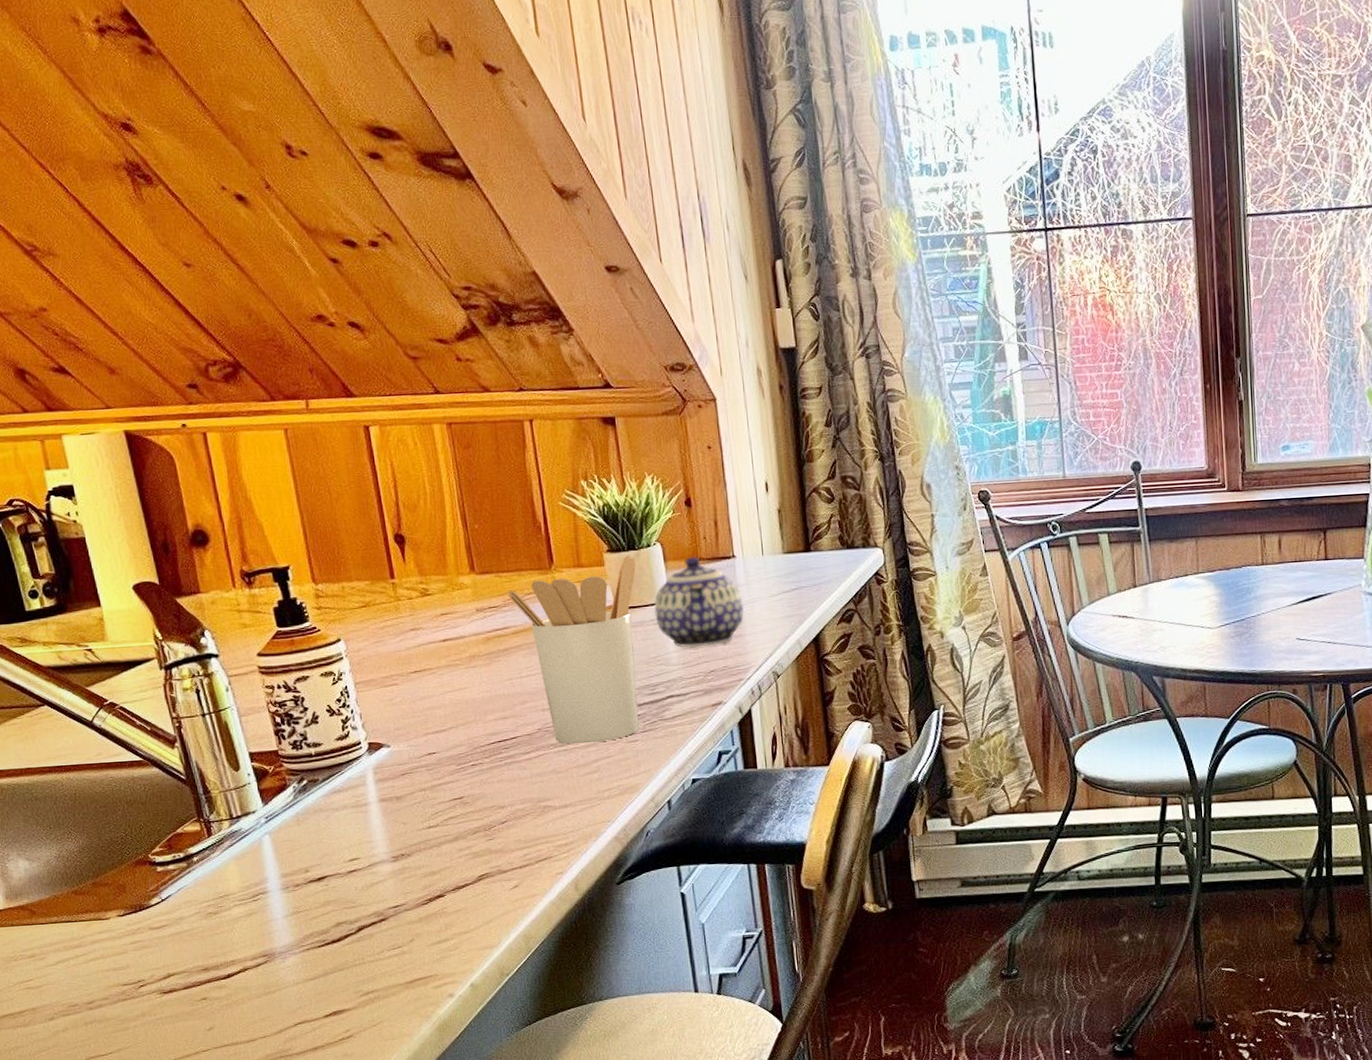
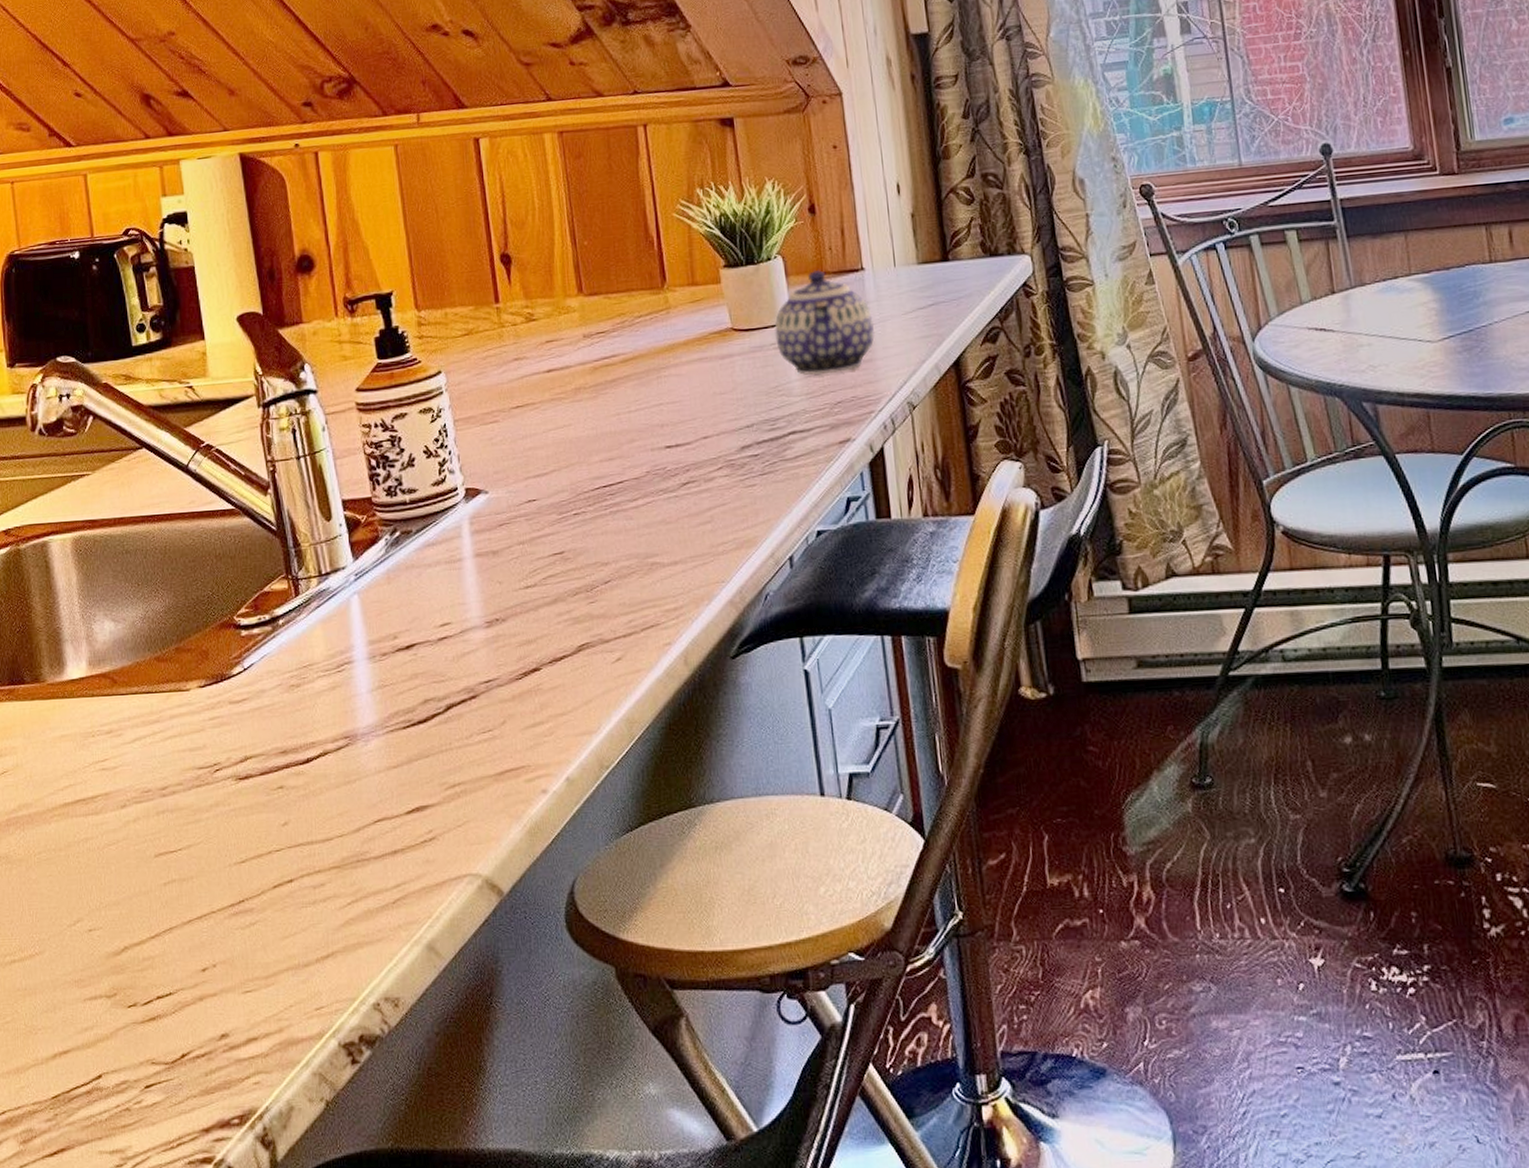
utensil holder: present [506,555,640,745] -> none [615,270,758,490]

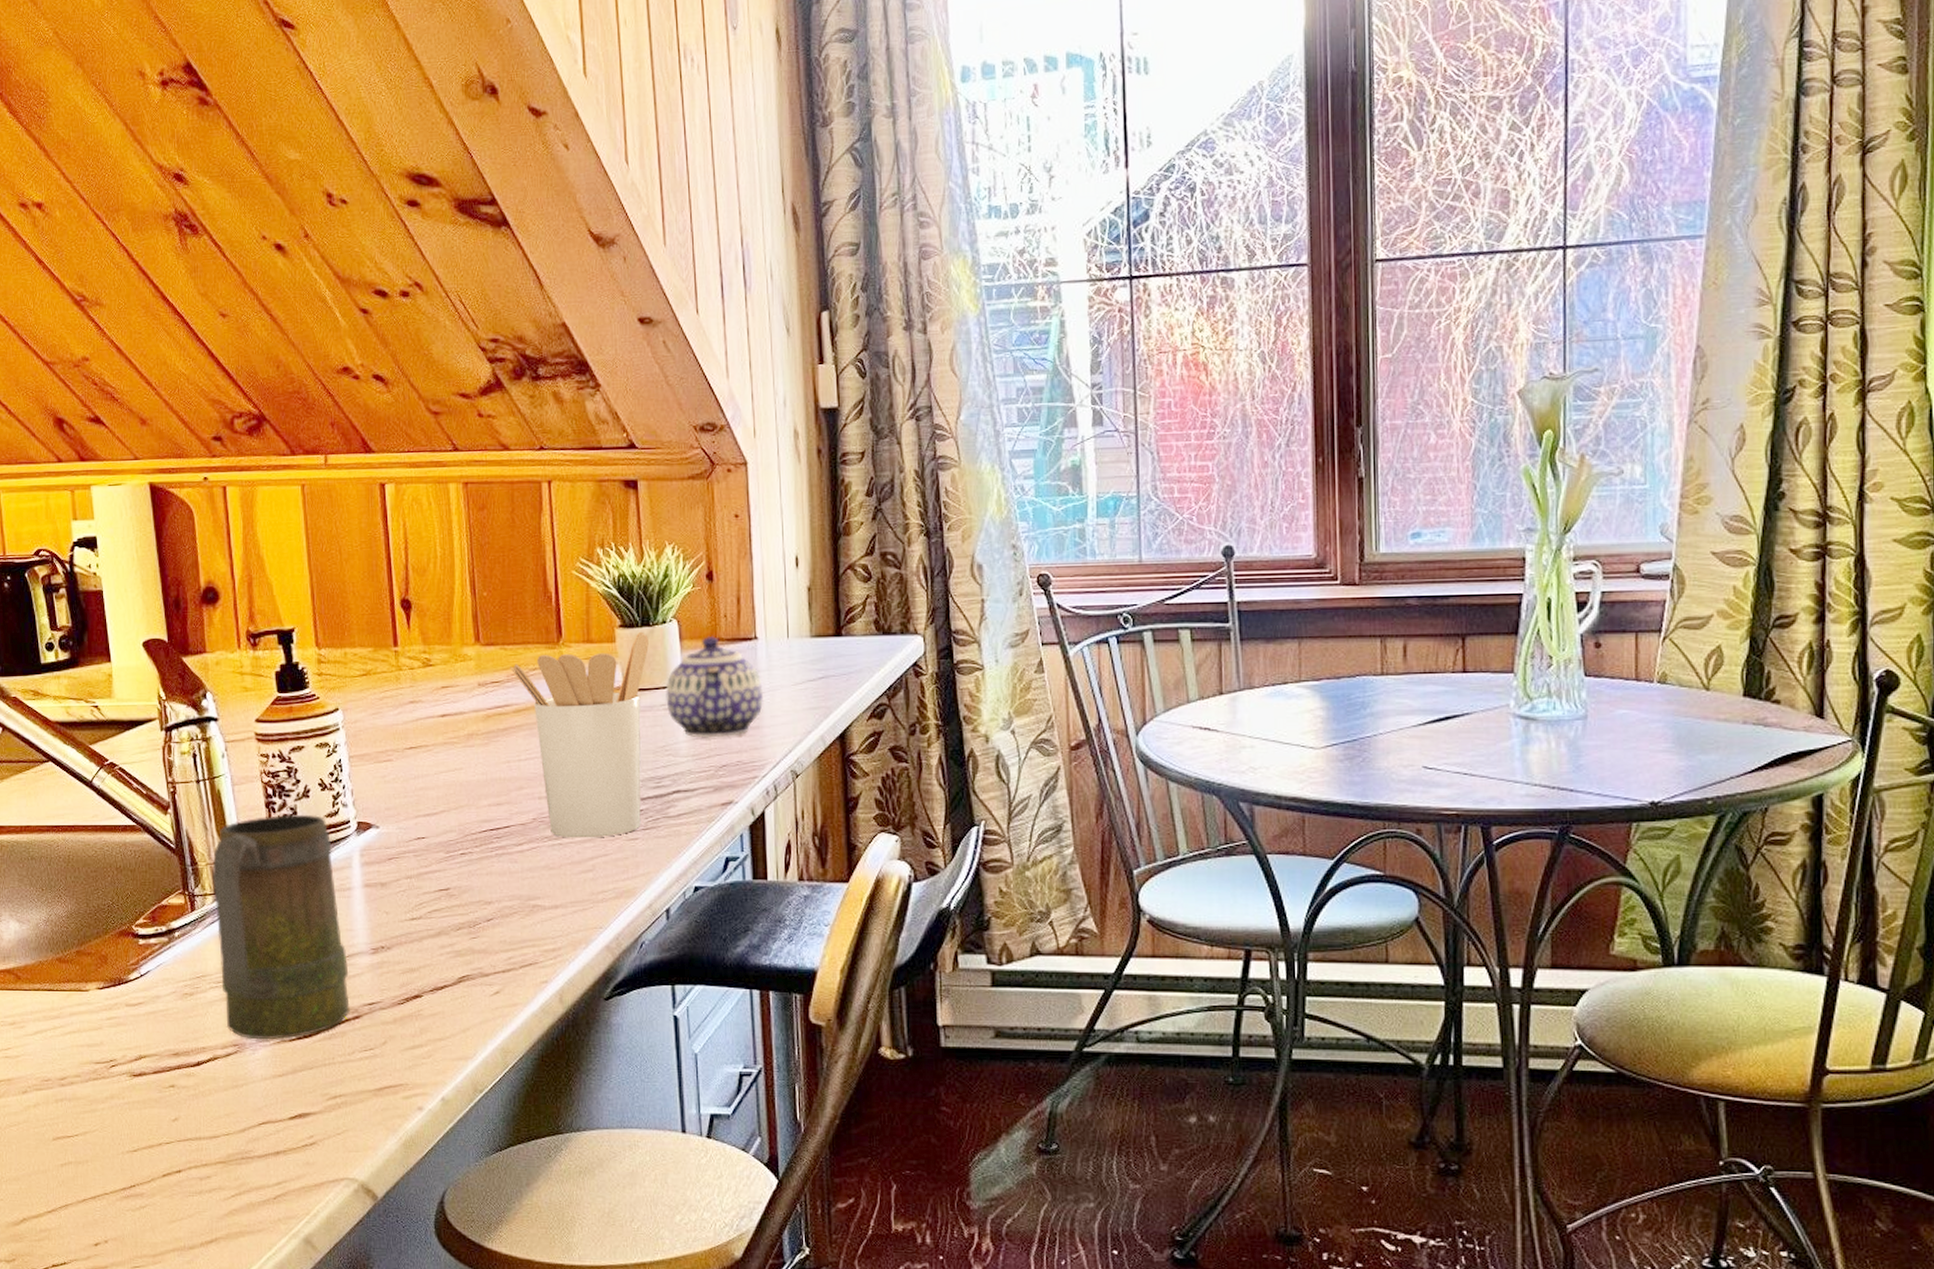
mug: none [315,484,466,730] -> present [212,814,350,1040]
utensil holder: none [615,270,758,490] -> present [510,631,649,838]

